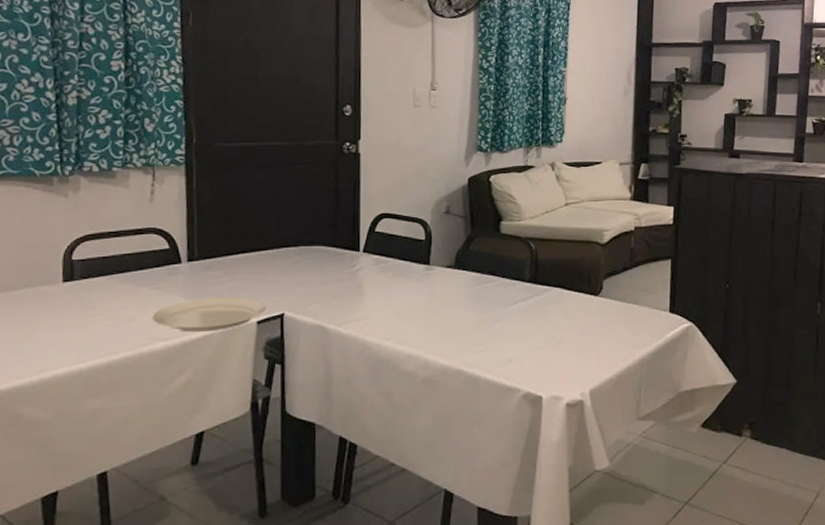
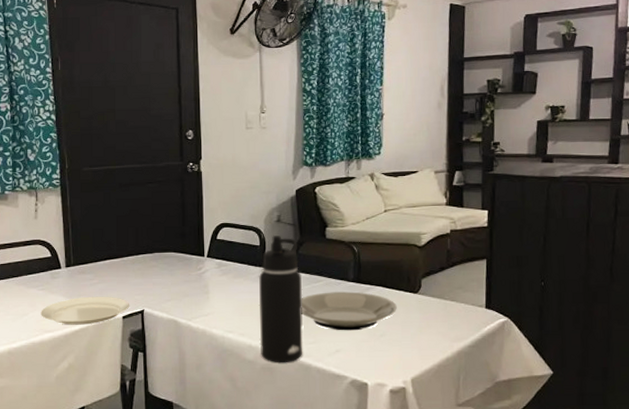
water bottle: none [421,228,473,375] -> present [258,235,303,363]
plate: none [470,293,576,338] -> present [301,291,397,331]

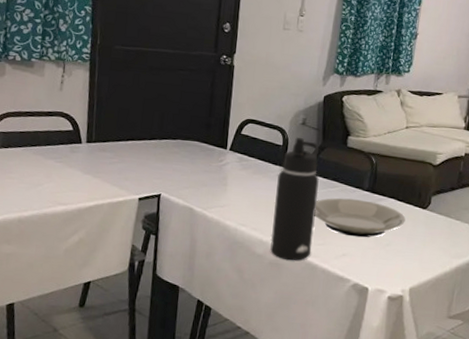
plate: present [41,296,130,325] -> none [56,174,148,202]

